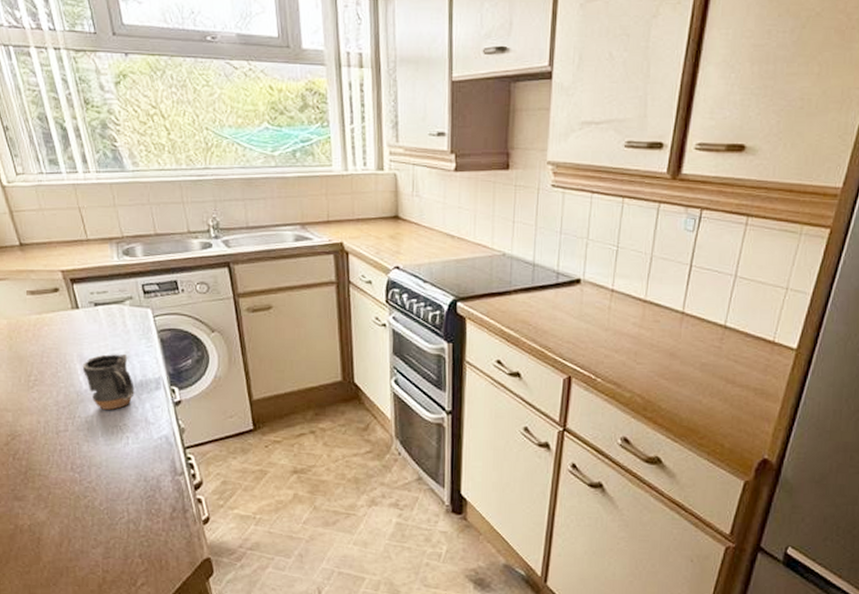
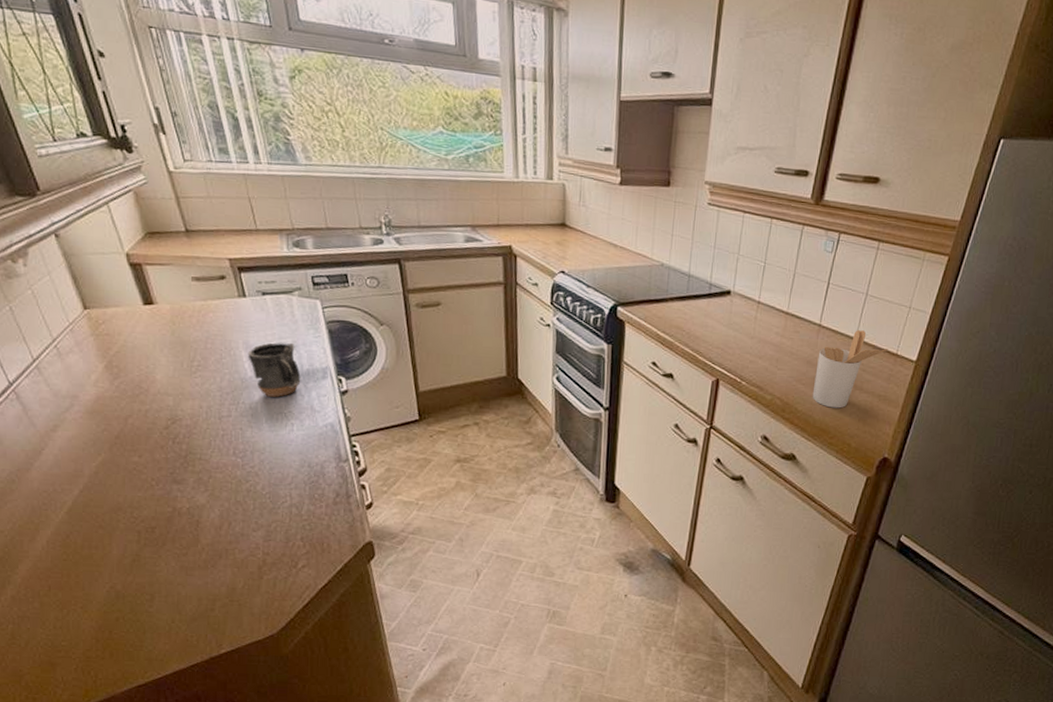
utensil holder: none [677,316,764,405] -> present [812,330,889,408]

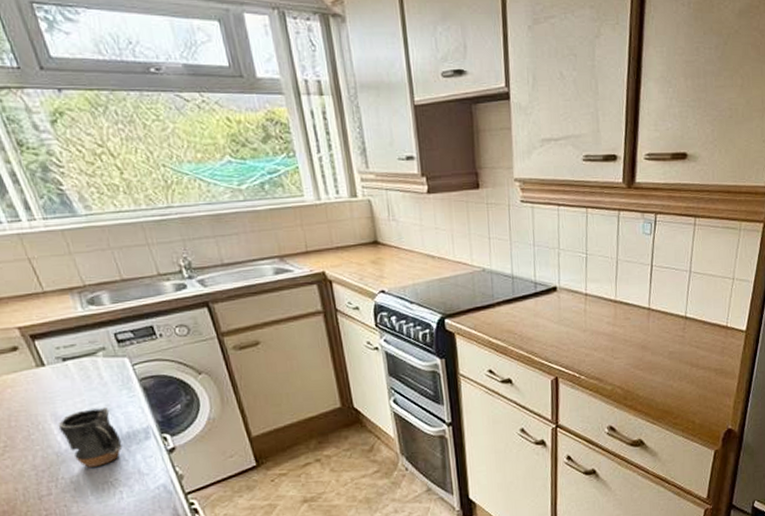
utensil holder: present [812,330,889,408] -> none [651,308,719,389]

